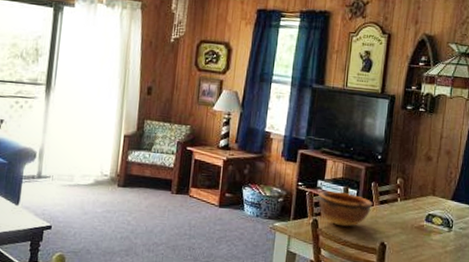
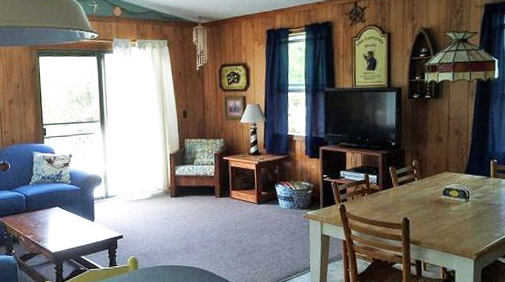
bowl: present [318,190,373,227] -> none [342,178,393,209]

